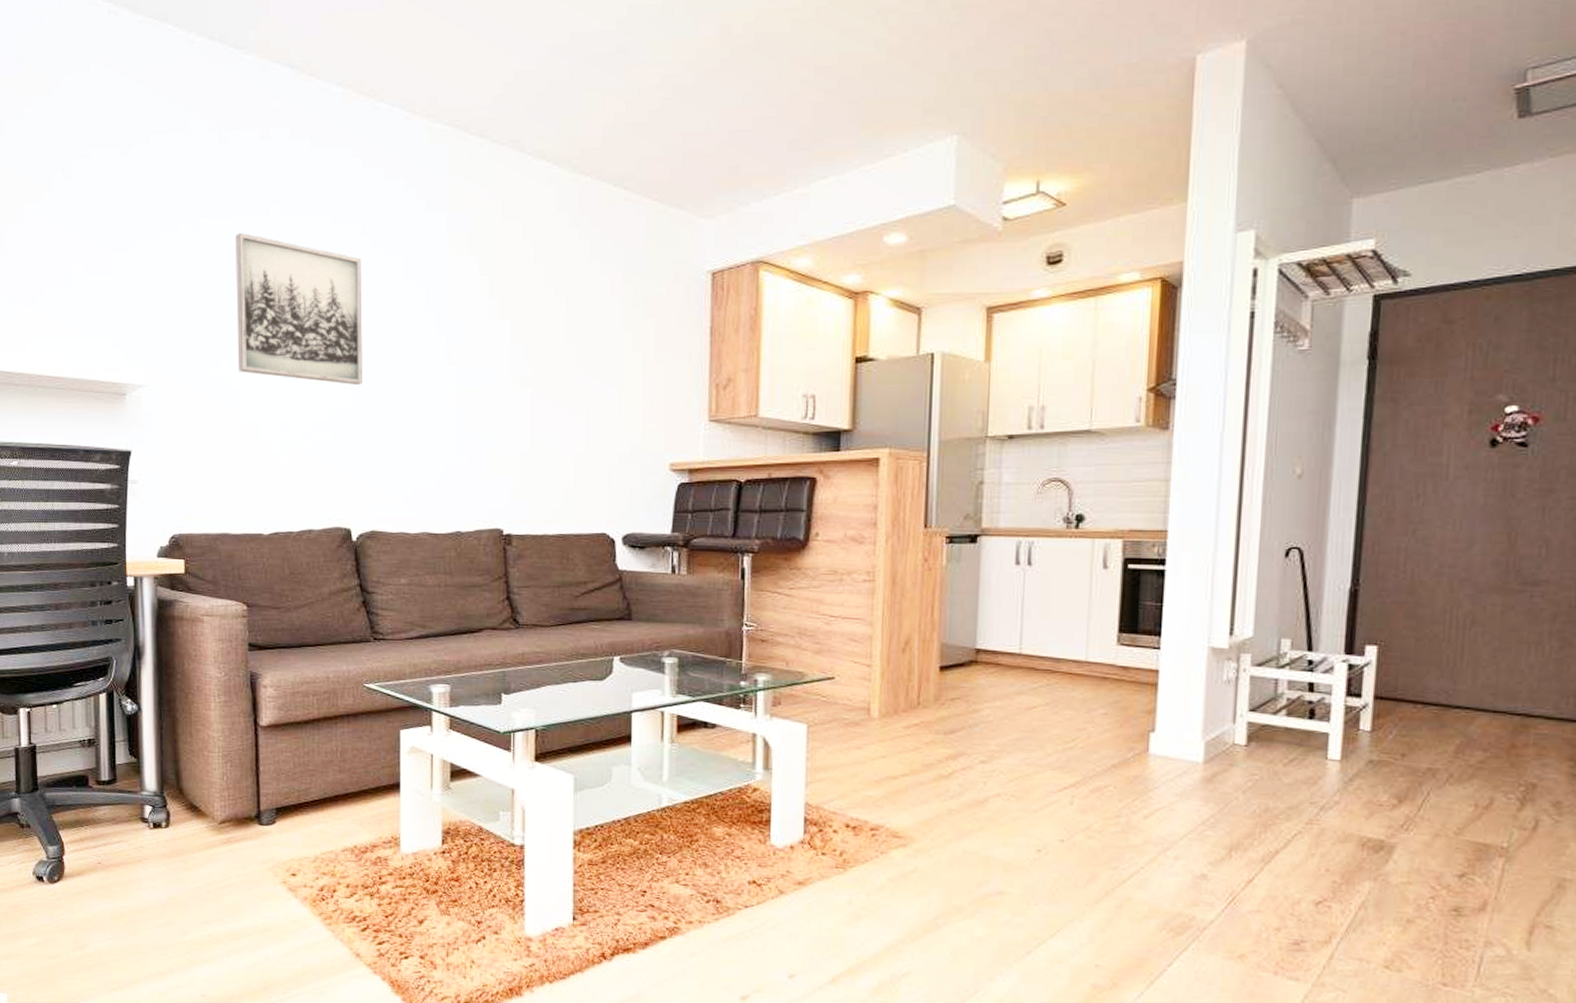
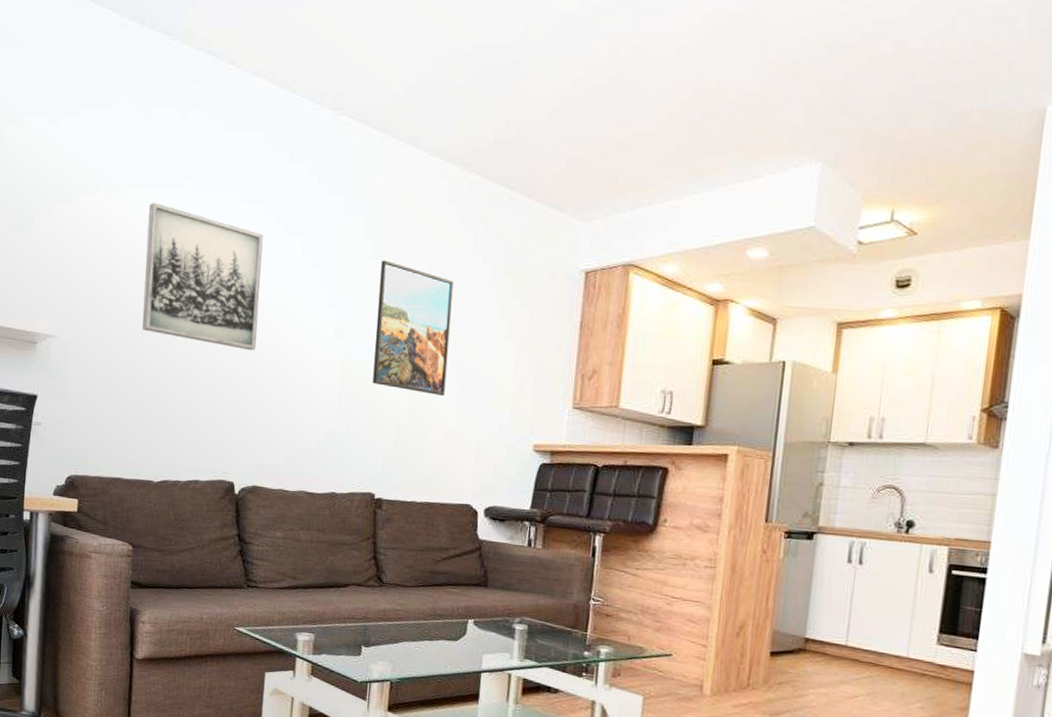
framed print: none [490,276,571,419] -> present [372,260,454,396]

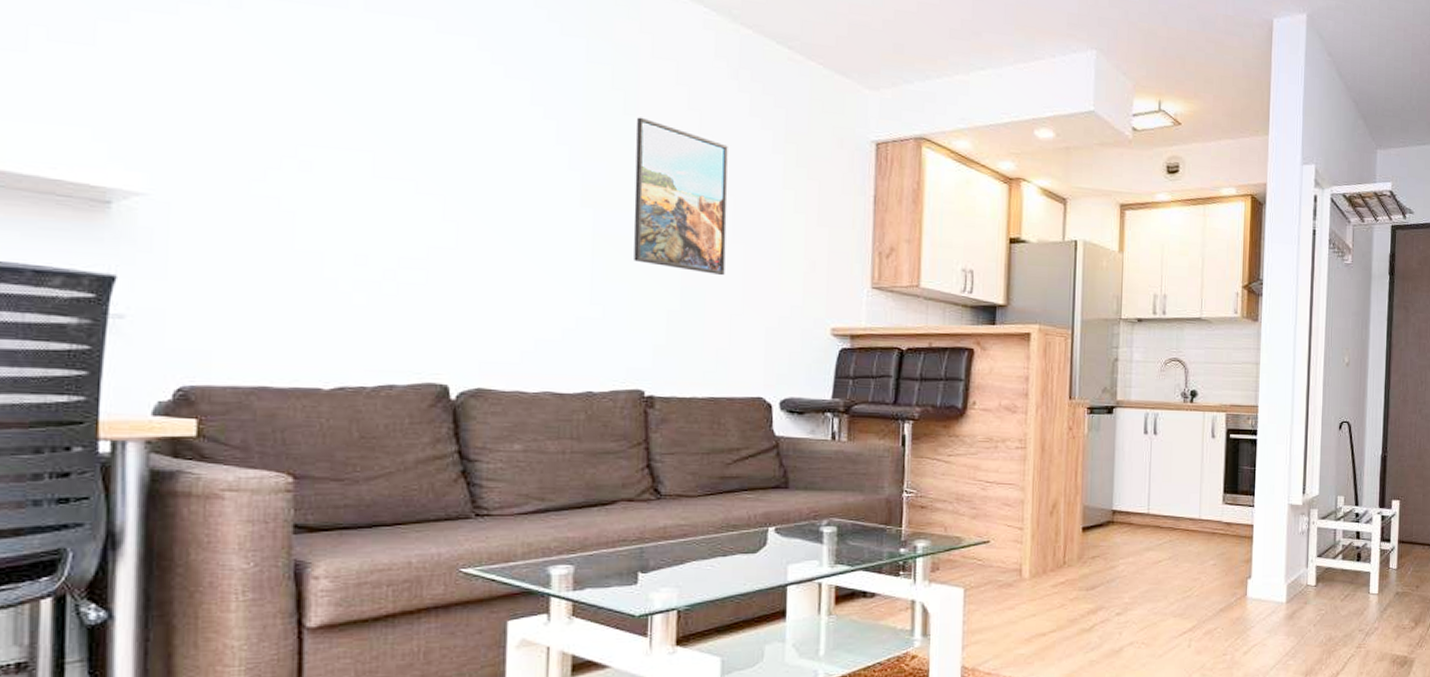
wall art: present [142,202,263,350] -> none [293,22,474,219]

